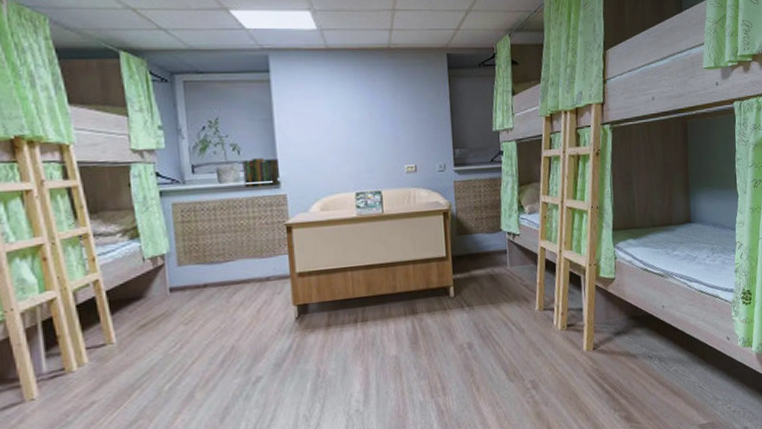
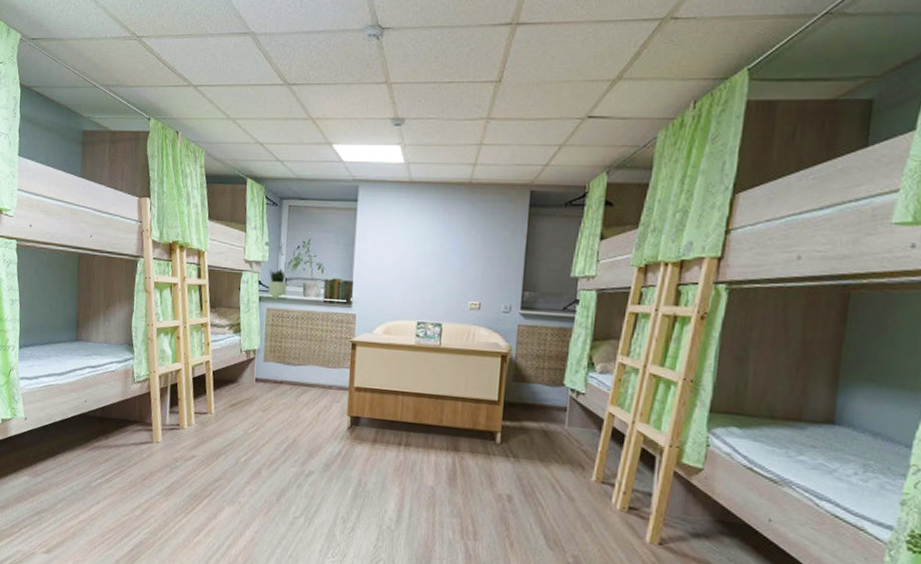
planter: none [167,154,199,194] -> present [267,268,288,301]

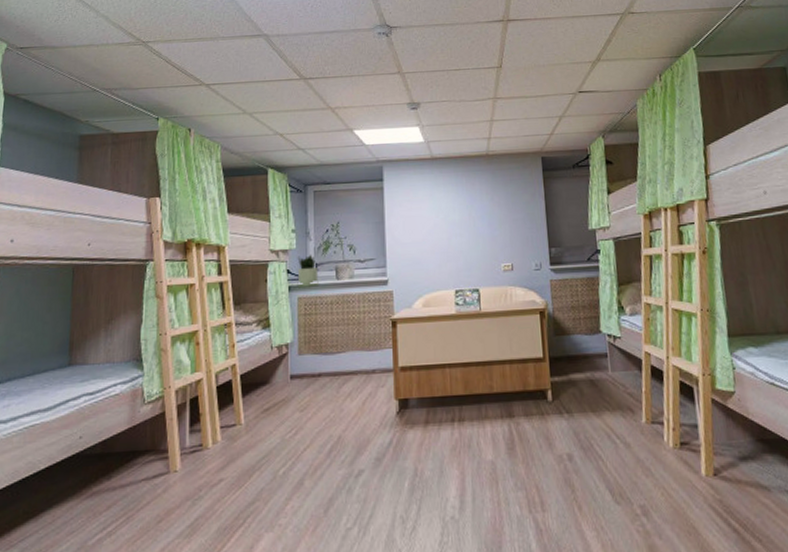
books: present [323,278,354,305] -> none [357,257,389,284]

